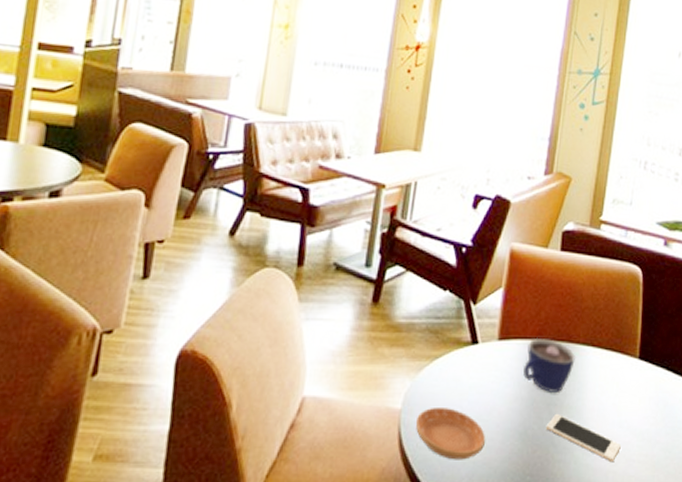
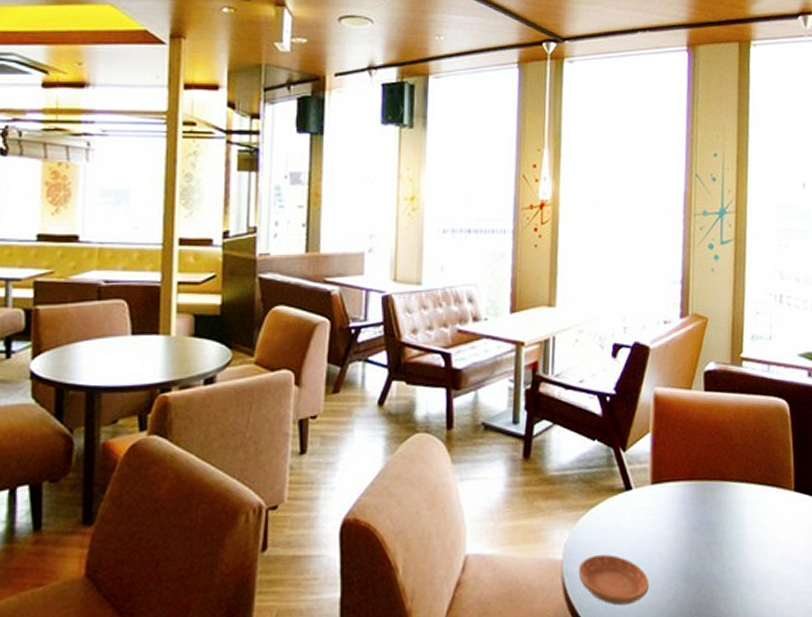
cup: present [523,337,576,394] -> none [680,478,731,533]
cell phone: present [546,413,621,461] -> none [708,551,786,595]

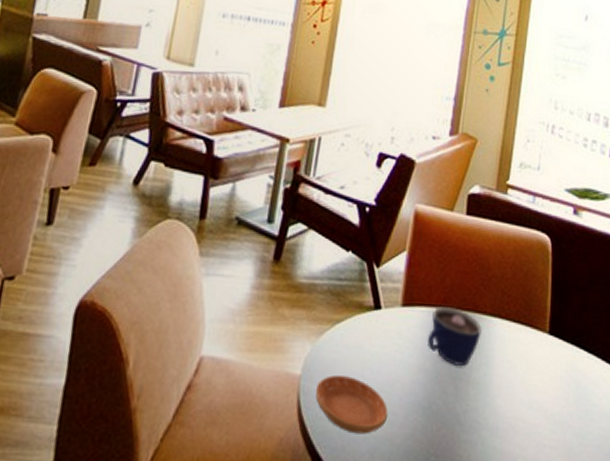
cup: none [680,478,731,533] -> present [428,305,483,367]

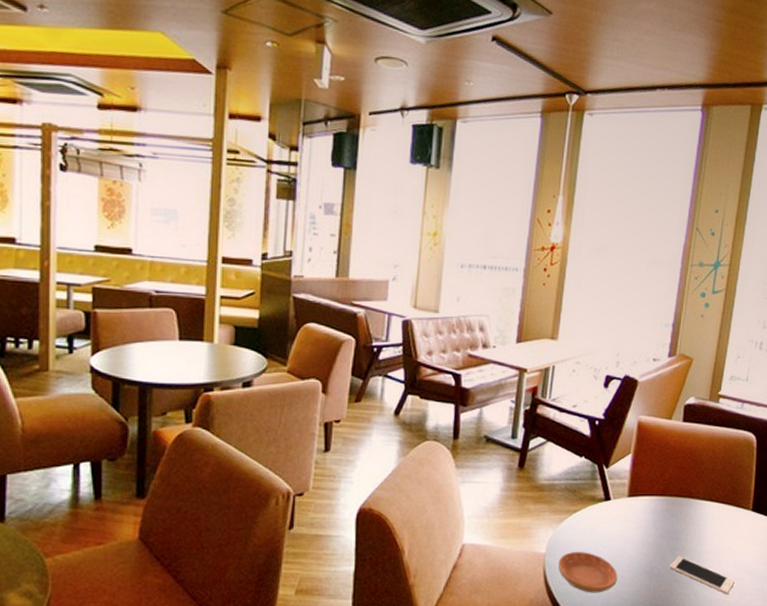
cup: present [428,305,483,367] -> none [650,494,697,540]
cell phone: none [451,388,531,445] -> present [669,555,735,594]

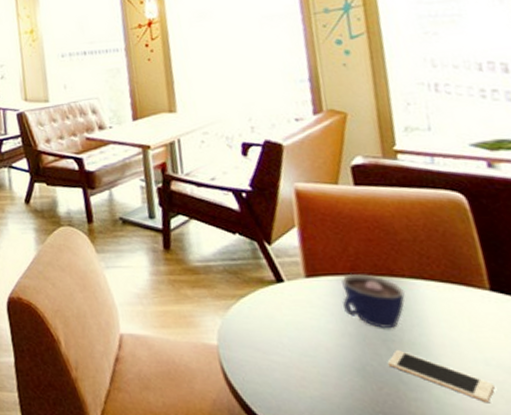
saucer: present [558,552,618,593] -> none [236,344,319,395]
cup: none [650,494,697,540] -> present [341,273,406,329]

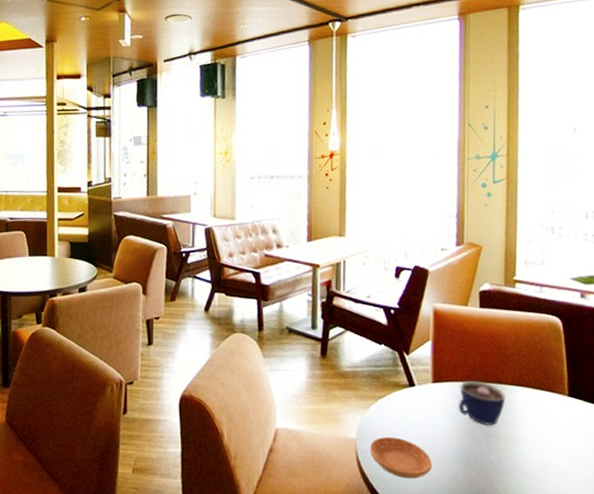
saucer: none [236,344,319,395] -> present [370,437,433,479]
cell phone: present [387,349,495,402] -> none [485,442,560,483]

